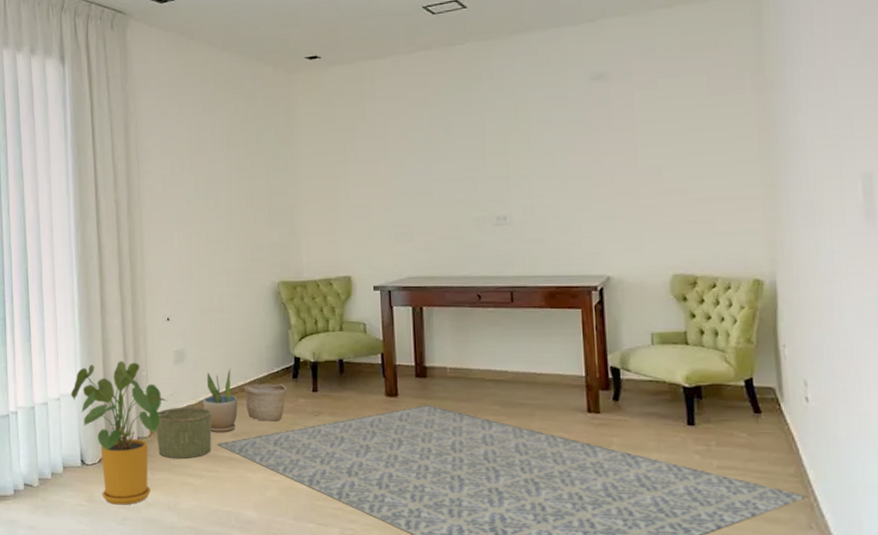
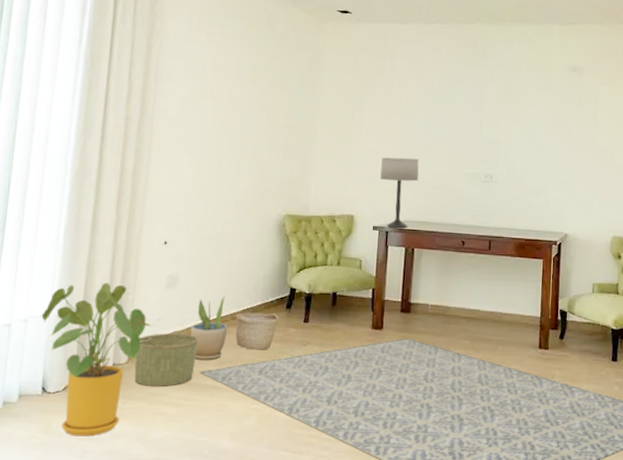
table lamp: none [374,207,419,287] -> present [380,157,419,229]

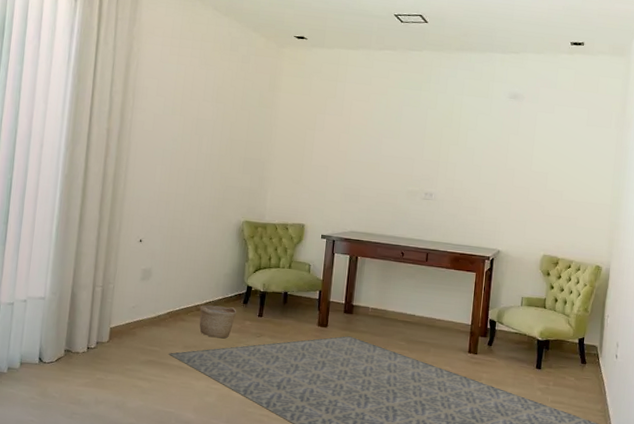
house plant: present [41,282,152,437] -> none [38,272,129,401]
basket: present [134,331,199,387] -> none [114,317,169,364]
potted plant: present [191,295,227,360] -> none [161,289,192,344]
table lamp: present [380,157,419,229] -> none [329,173,365,238]

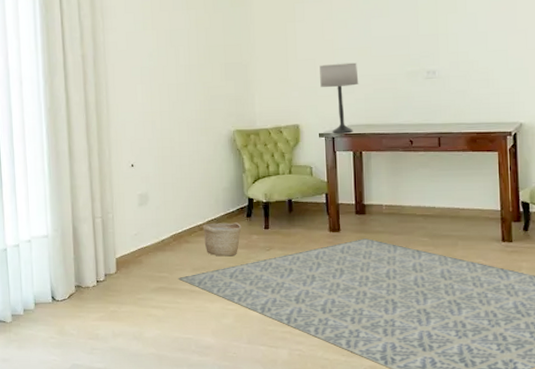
table lamp: none [329,173,365,238] -> present [320,62,359,134]

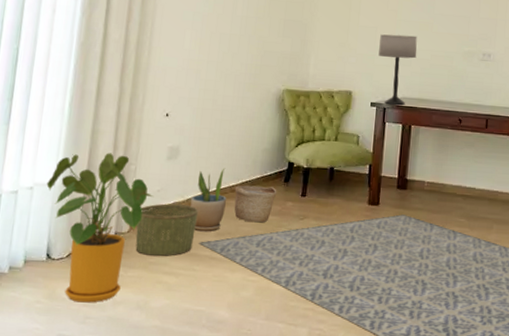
house plant: none [41,204,132,336] -> present [46,153,153,303]
basket: none [121,243,174,292] -> present [135,202,199,256]
potted plant: none [165,209,197,267] -> present [190,168,226,231]

